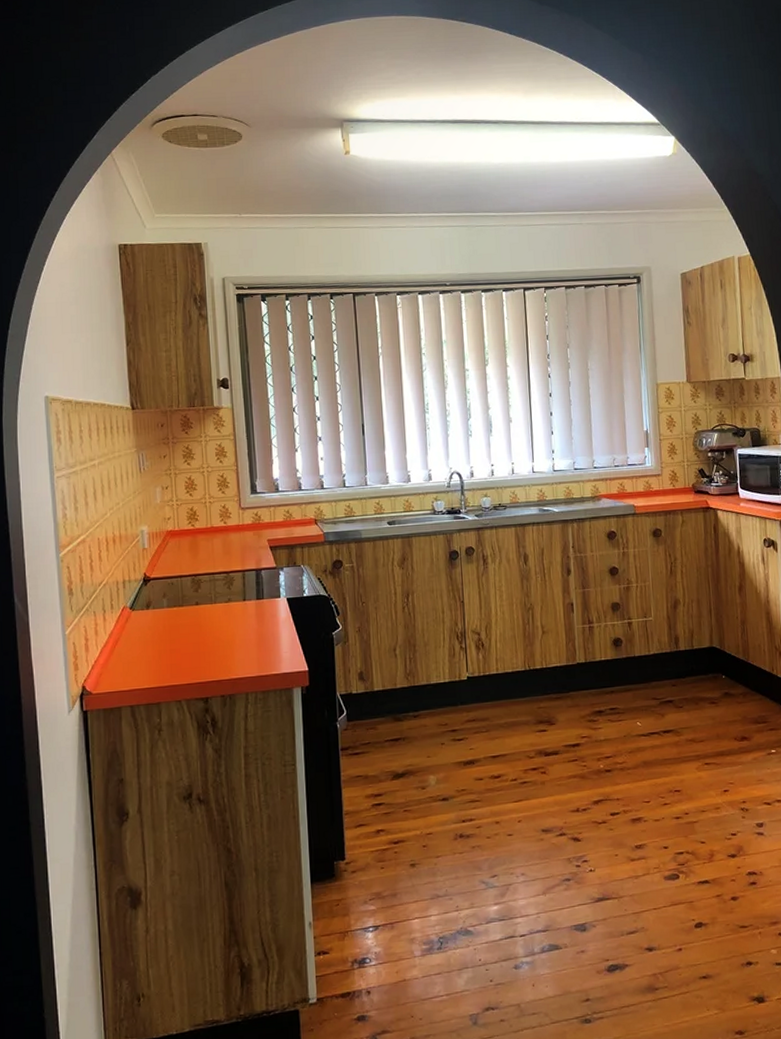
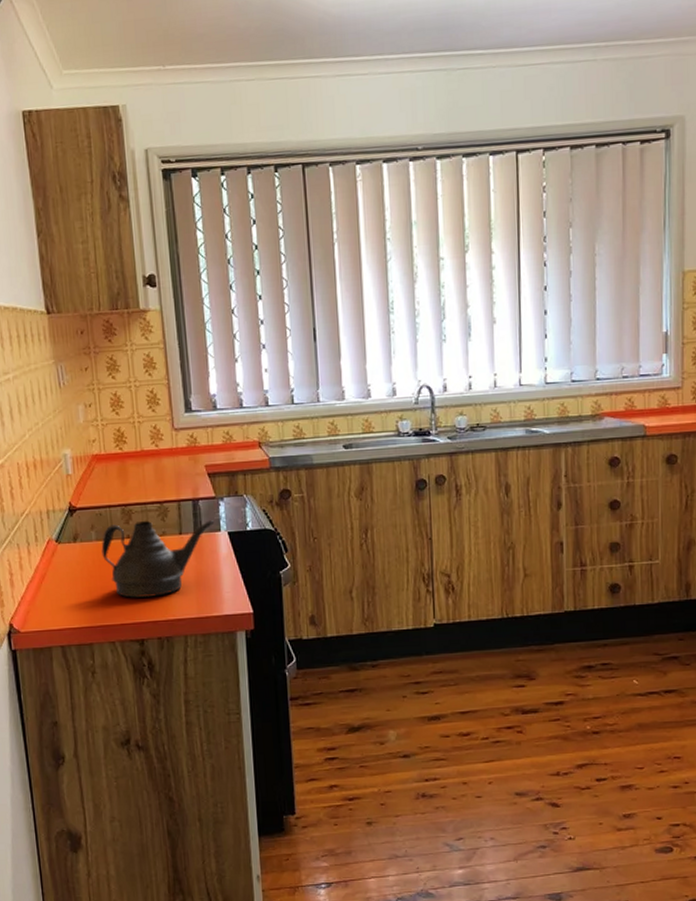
teapot: none [172,588,275,660] -> present [101,520,215,598]

